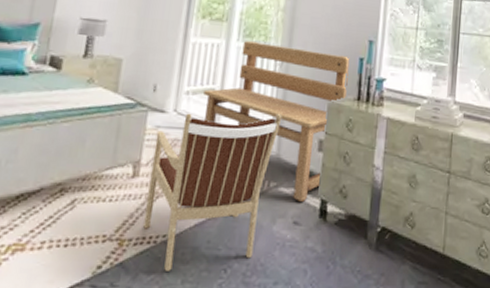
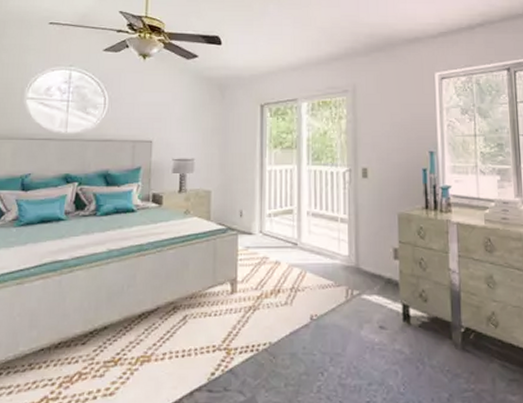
armchair: present [143,113,282,271] -> none [246,228,357,376]
bench: present [204,40,350,202] -> none [284,163,414,307]

